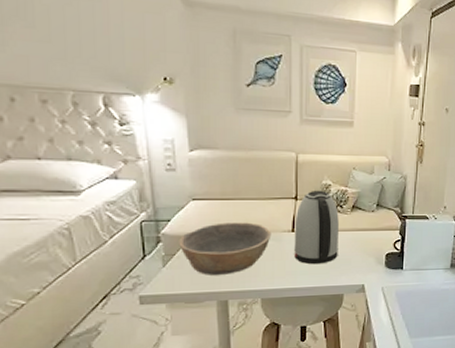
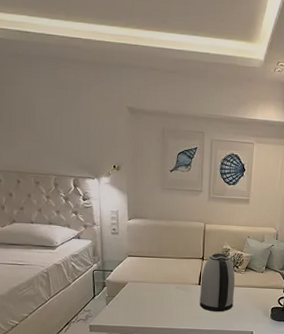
bowl: present [179,222,272,275] -> none [118,274,183,315]

